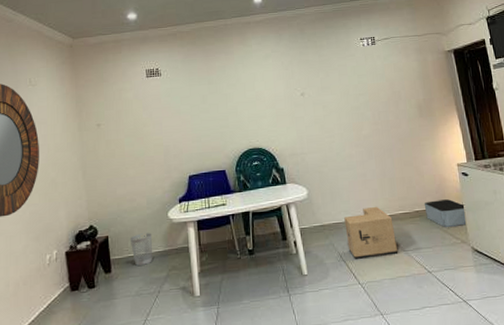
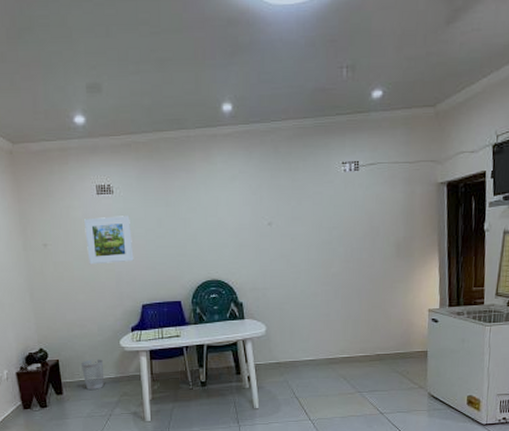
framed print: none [135,94,181,141] -> present [84,216,134,265]
cardboard box: present [344,206,397,259] -> none [301,347,352,397]
storage bin: present [424,199,466,227] -> none [386,345,429,372]

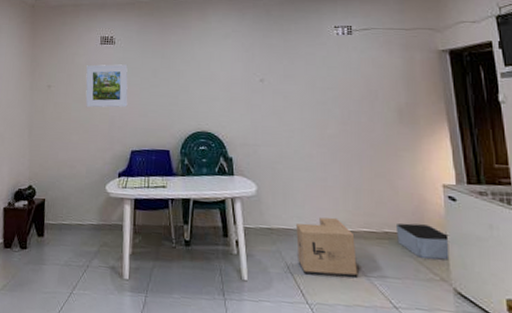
wastebasket: present [81,359,104,390] -> none [65,202,88,236]
cardboard box: none [301,347,352,397] -> present [296,217,357,278]
storage bin: none [386,345,429,372] -> present [395,223,449,260]

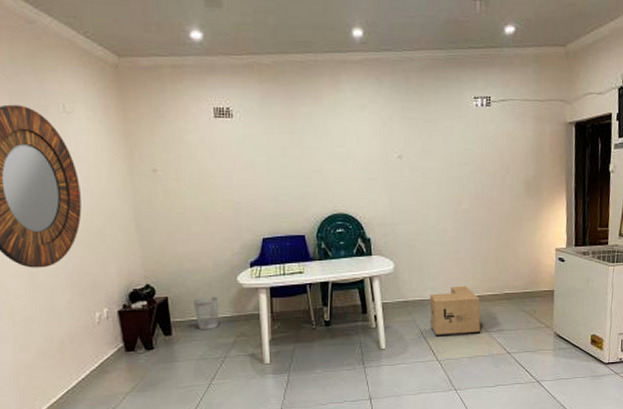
wastebasket: none [65,202,88,236] -> present [194,297,219,330]
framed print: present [85,64,128,108] -> none [200,142,255,194]
storage bin: present [395,223,449,260] -> none [514,284,555,311]

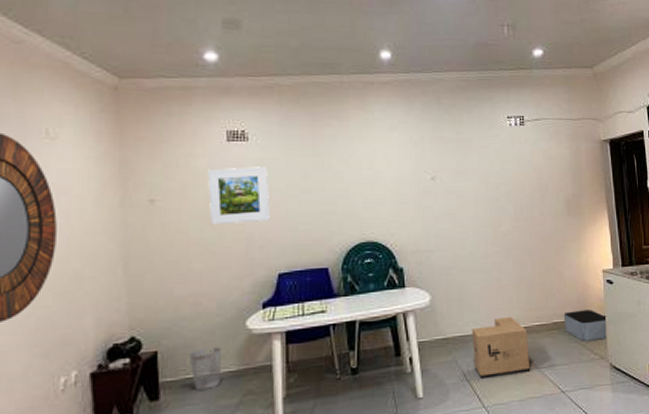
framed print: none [200,142,255,194] -> present [208,166,271,225]
storage bin: none [514,284,555,311] -> present [563,310,607,341]

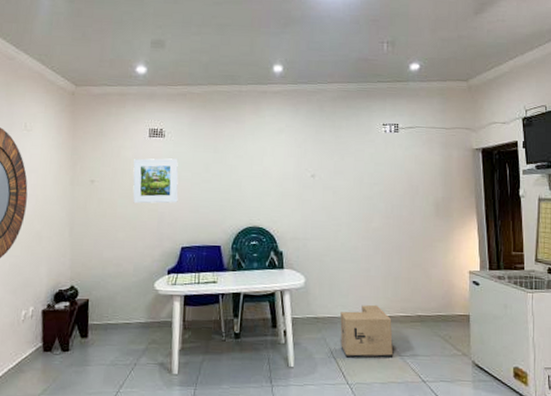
wastebasket: present [190,347,222,390] -> none [111,301,135,335]
storage bin: present [563,310,607,341] -> none [427,306,471,337]

